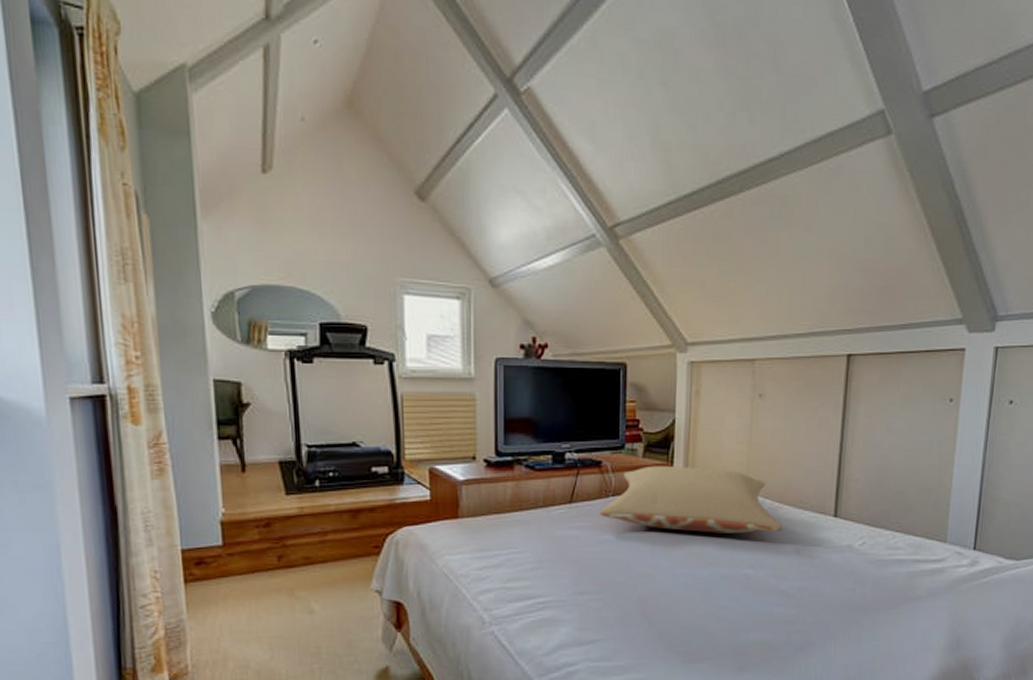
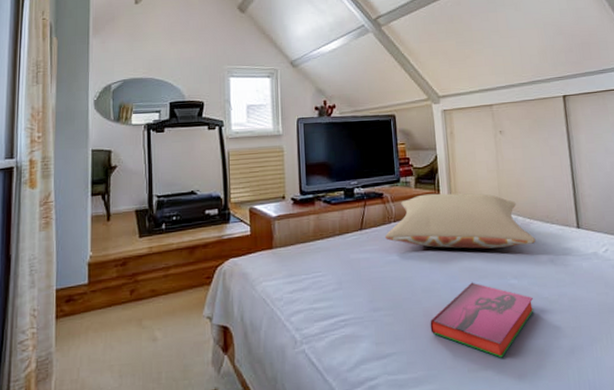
hardback book: none [644,569,768,650] -> present [430,282,534,358]

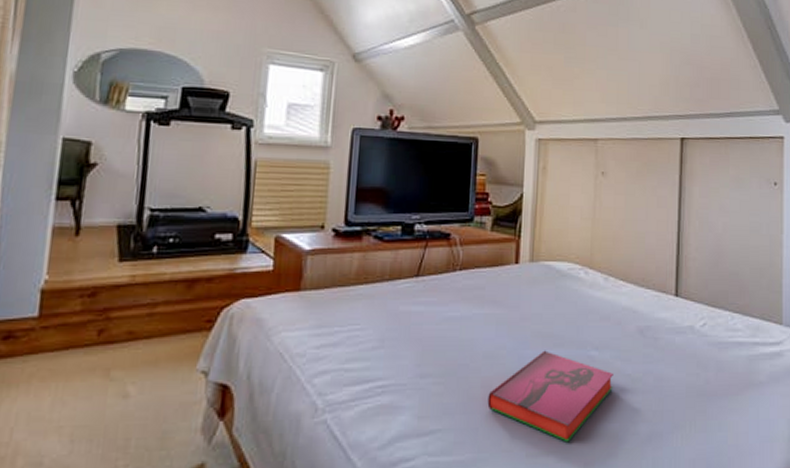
pillow: present [385,193,536,249] -> none [446,239,626,312]

